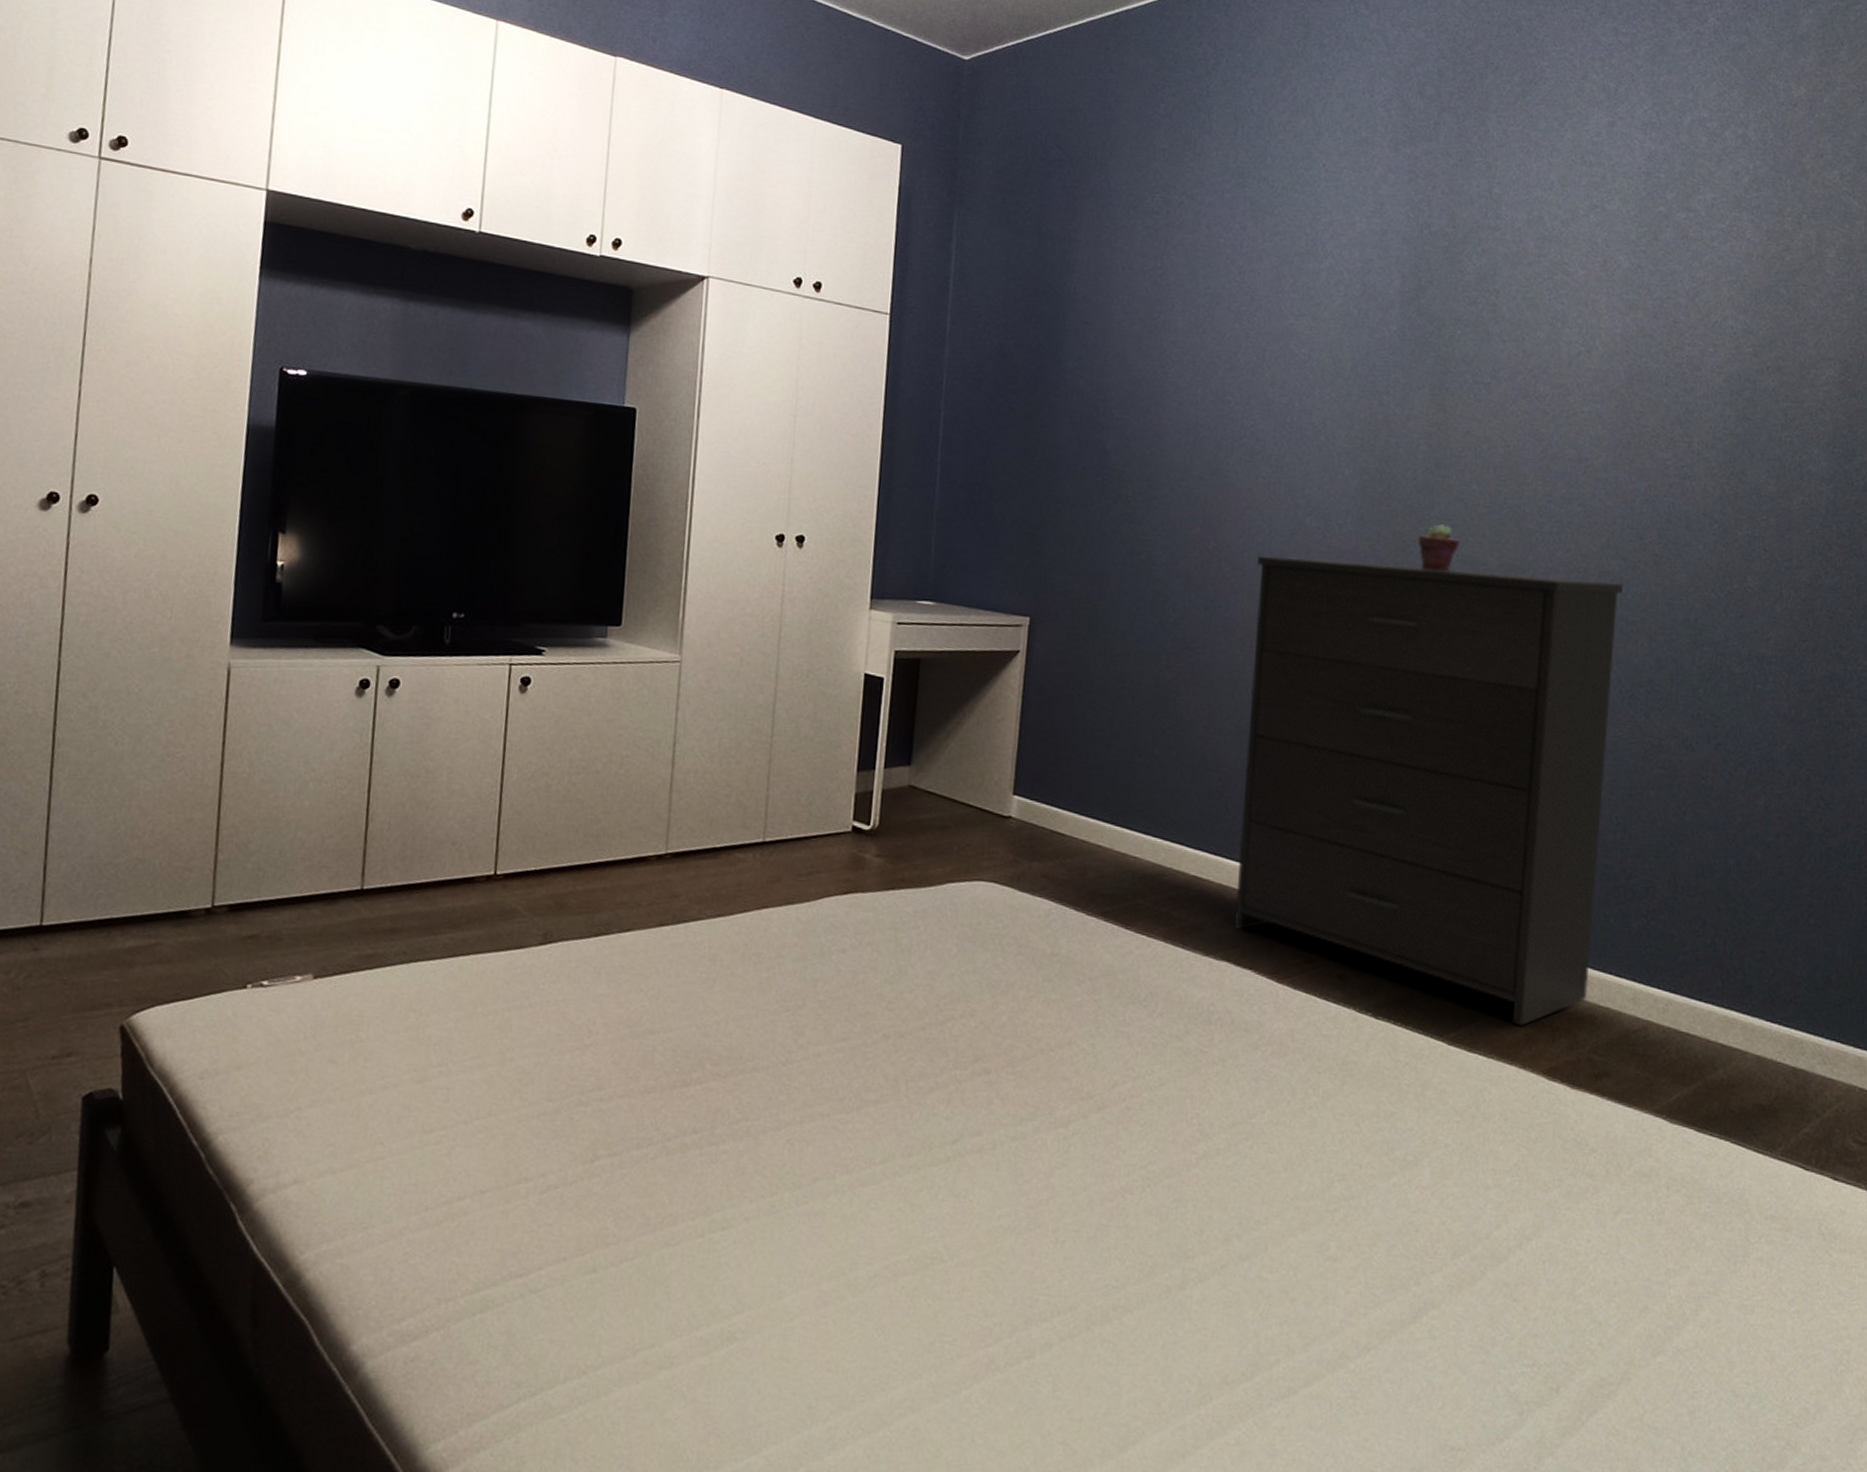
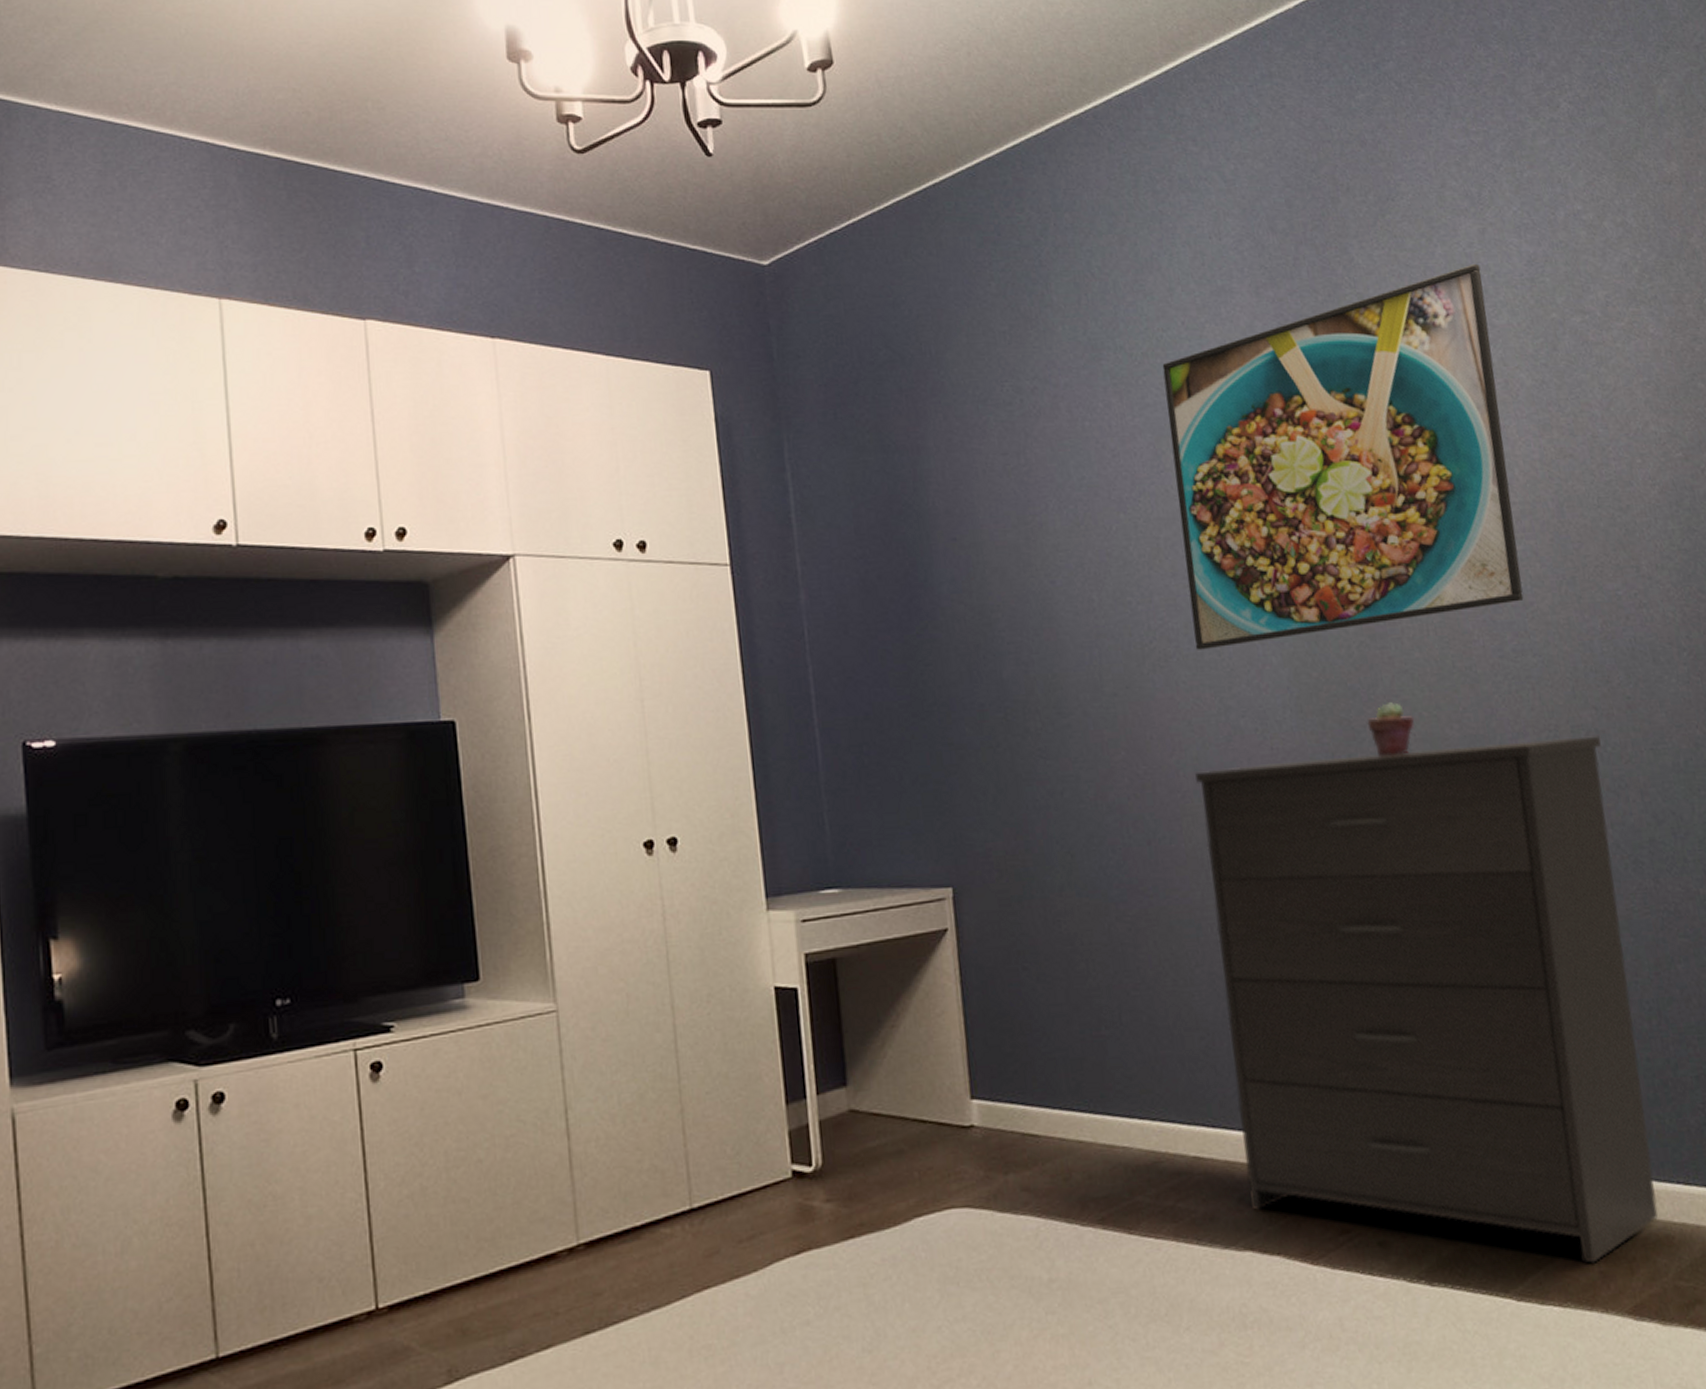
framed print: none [1279,151,1603,457] -> present [1162,263,1524,650]

